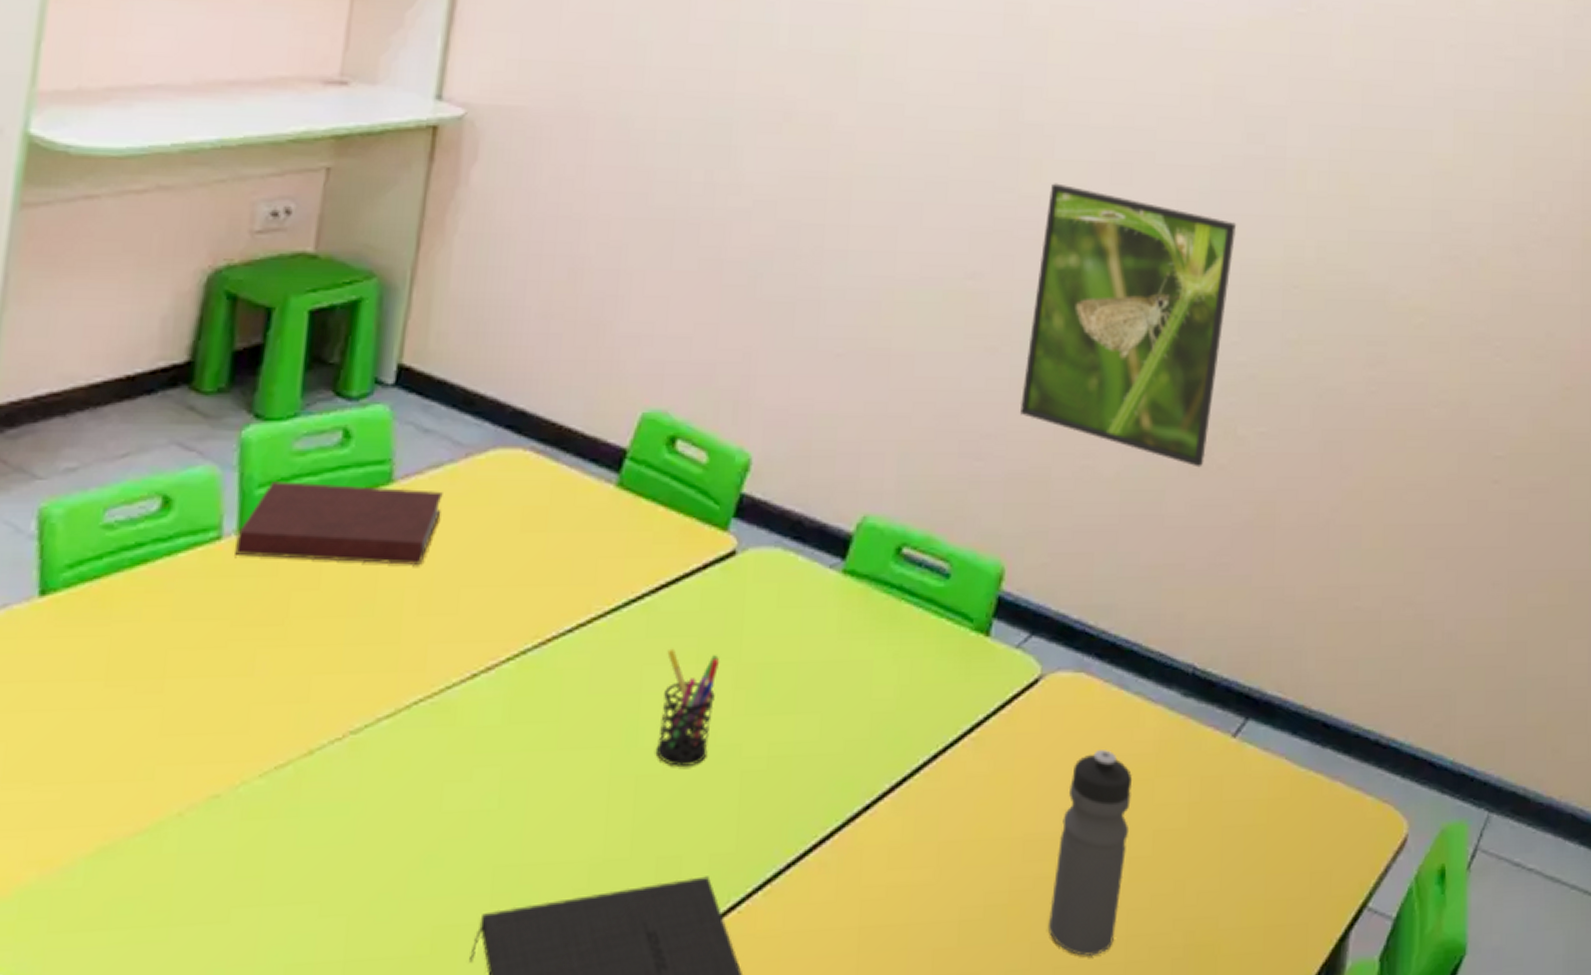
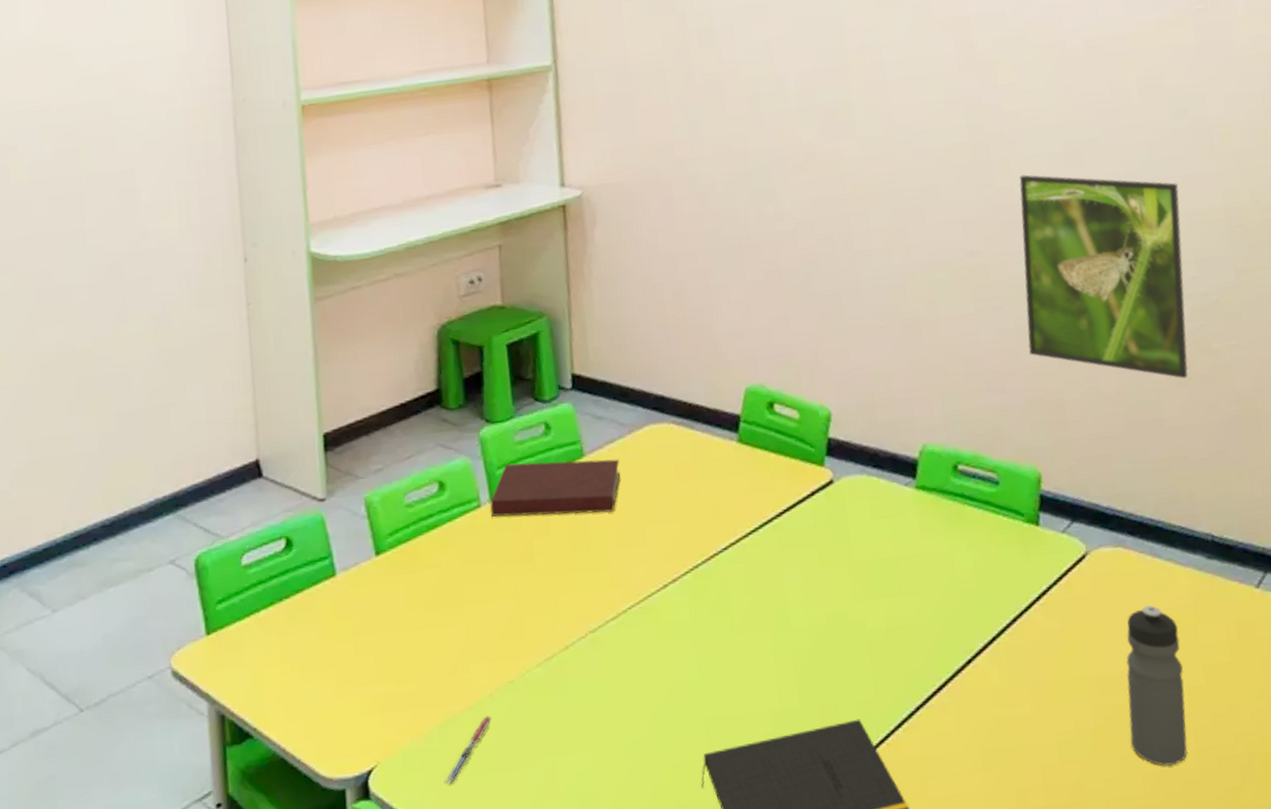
pen: none [78,844,176,943] -> present [444,715,493,785]
pen holder: present [655,648,720,767] -> none [797,555,842,641]

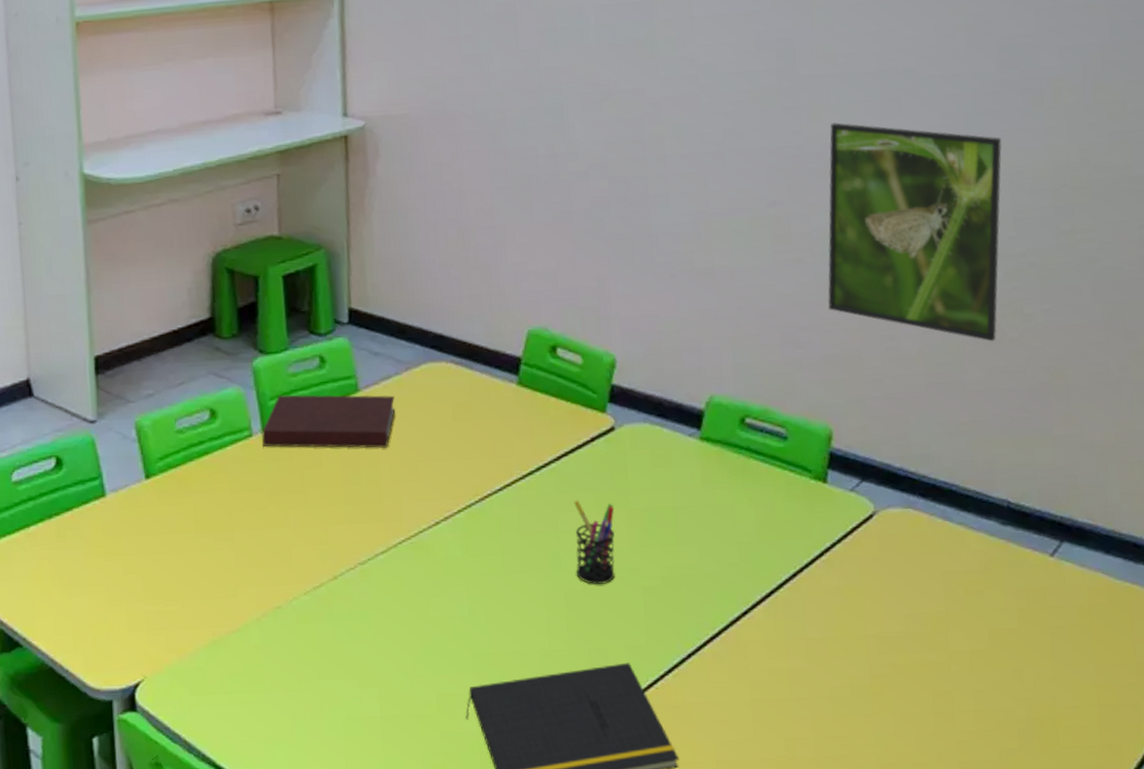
pen: present [444,715,493,785] -> none [209,639,259,702]
pen holder: none [797,555,842,641] -> present [574,500,615,585]
water bottle: present [1126,605,1188,766] -> none [906,568,967,725]

